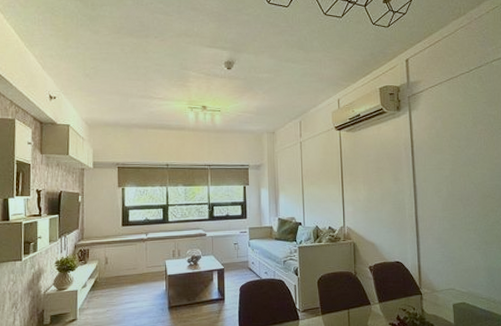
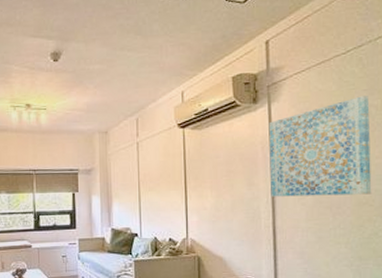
wall art: none [410,107,493,191] -> present [269,96,372,197]

